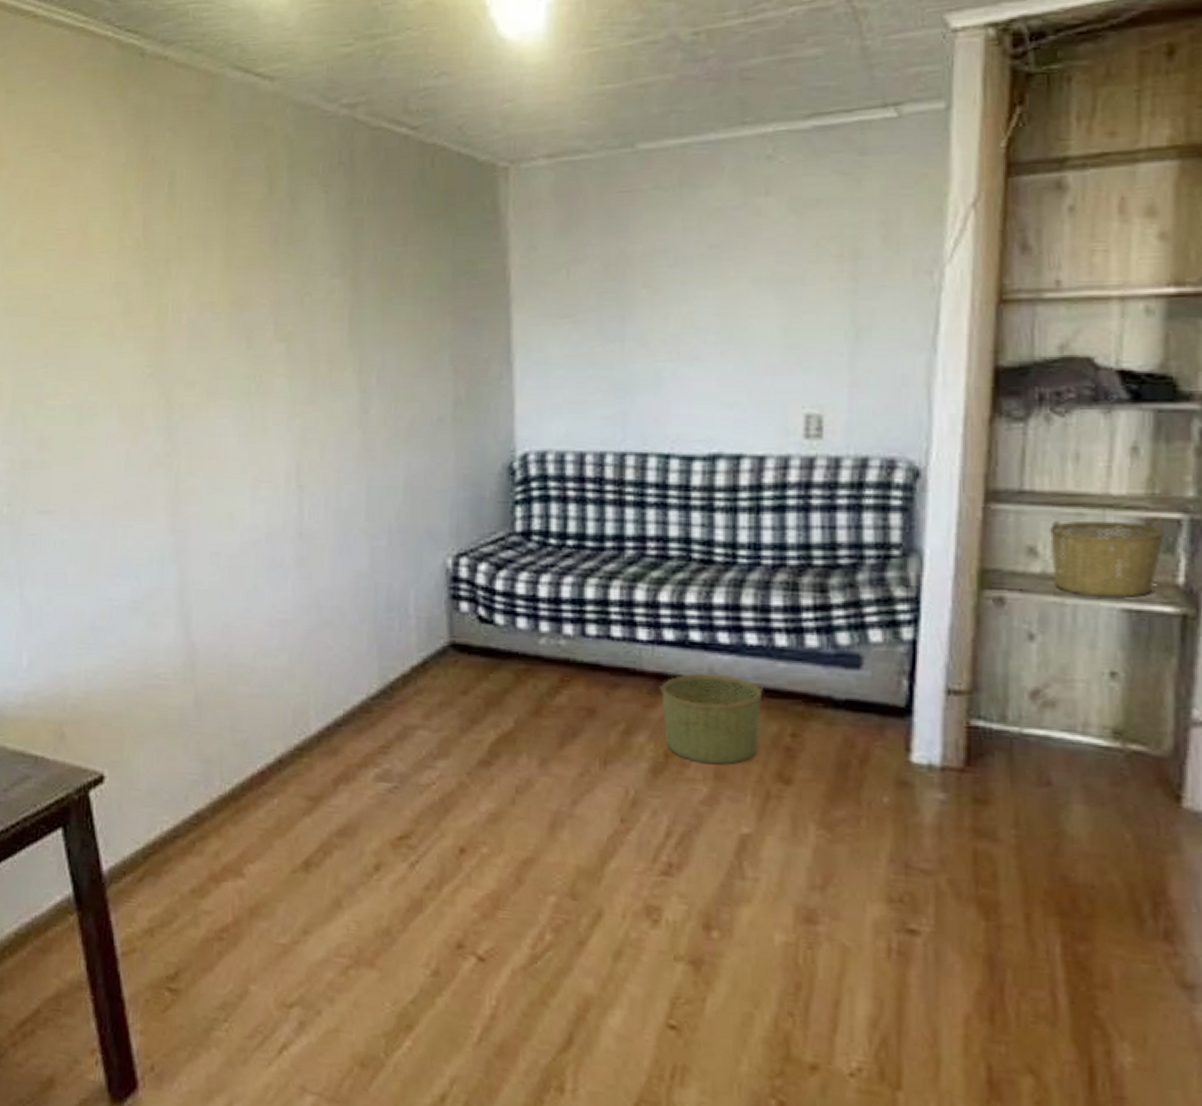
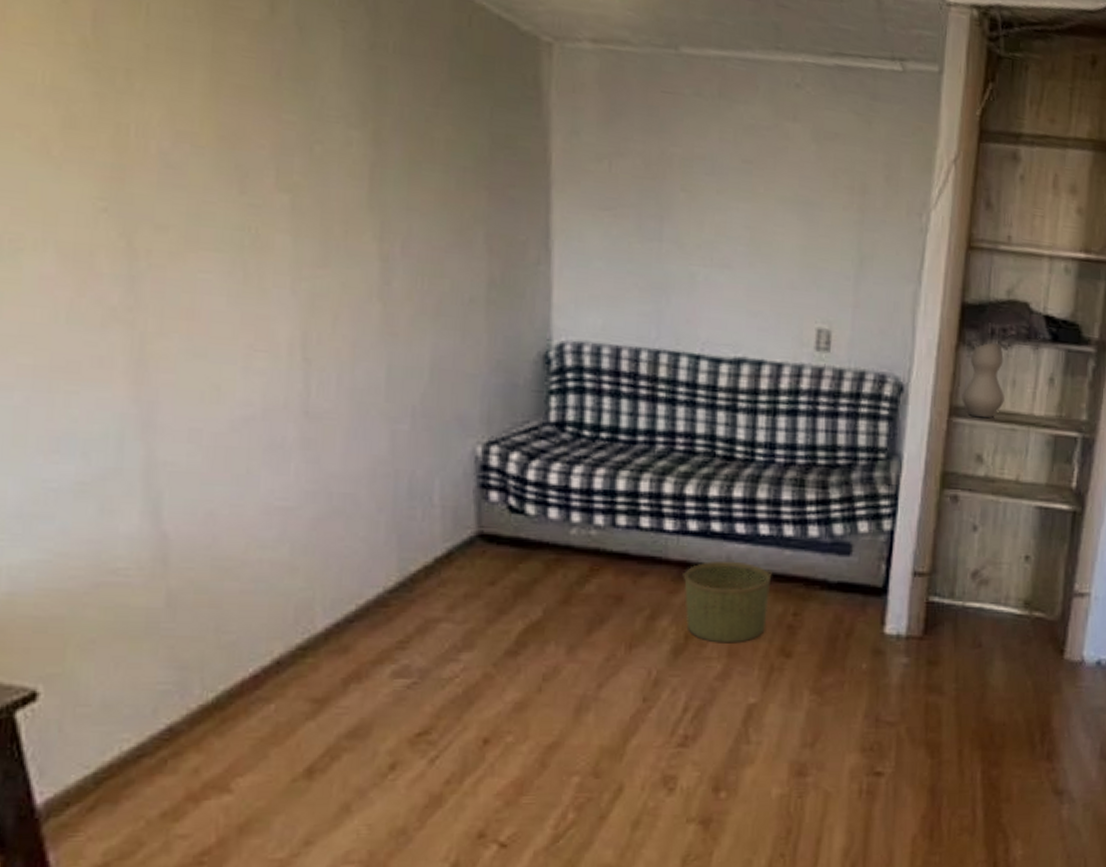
vase: none [1002,410,1064,502] -> present [962,342,1005,419]
basket: present [1050,516,1166,598] -> none [992,434,1067,497]

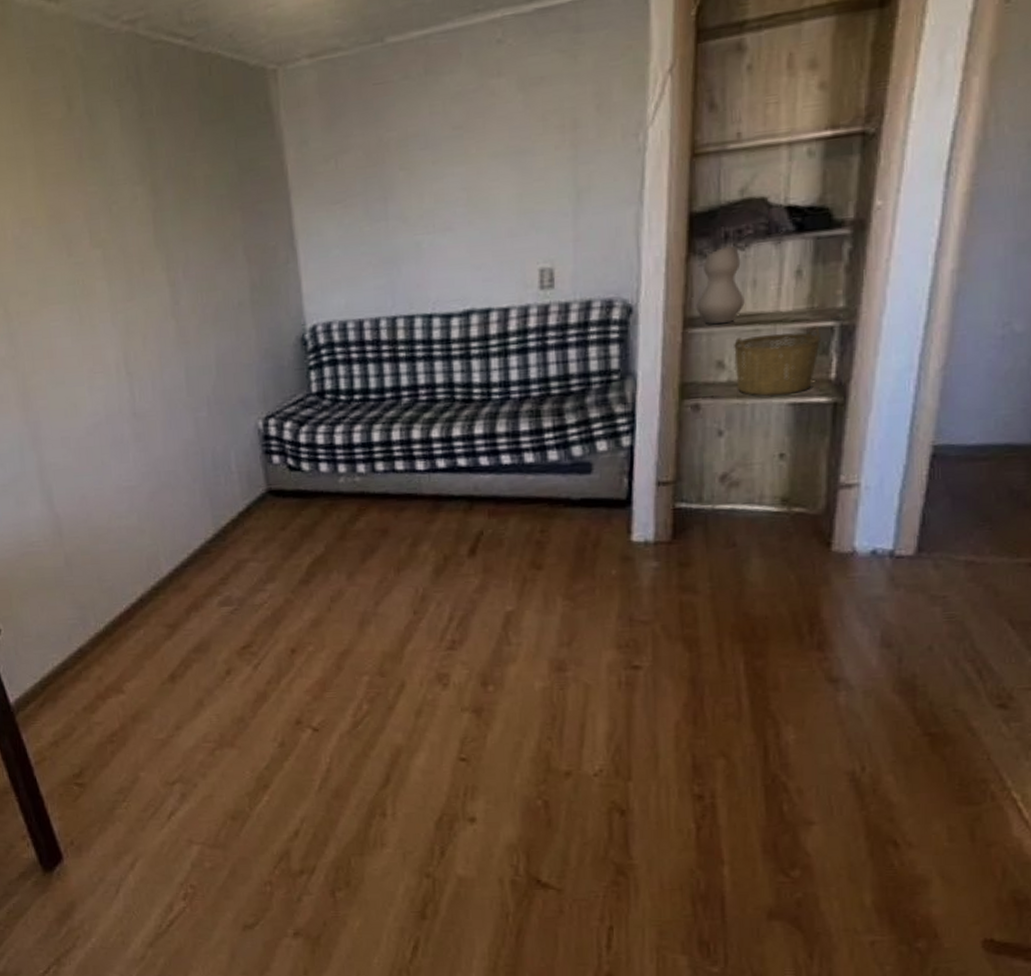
basket: present [683,560,773,644] -> none [436,490,518,562]
basket: none [992,434,1067,497] -> present [734,325,822,397]

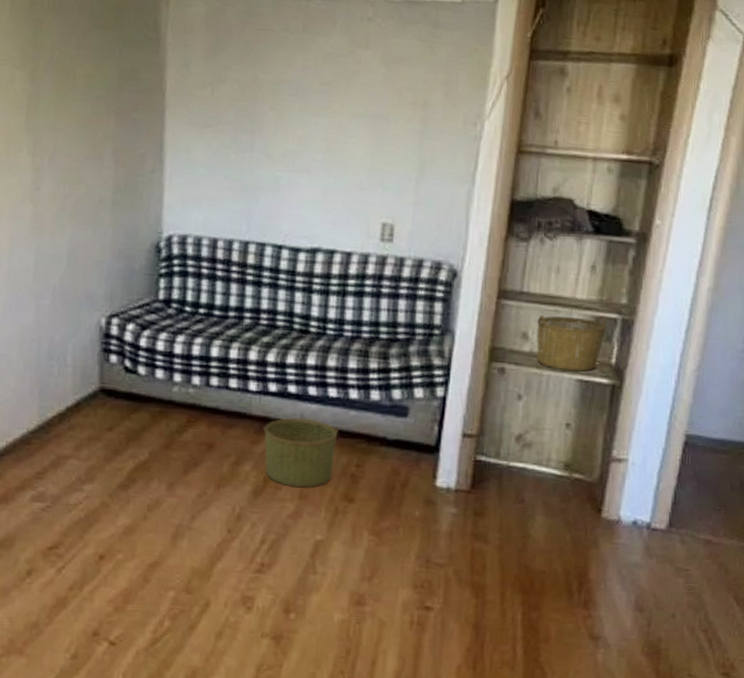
basket: none [436,490,518,562] -> present [263,417,340,488]
vase: present [696,245,745,325] -> none [510,234,549,301]

